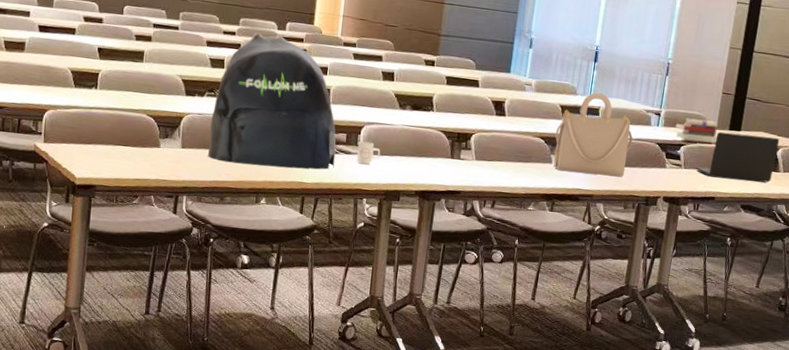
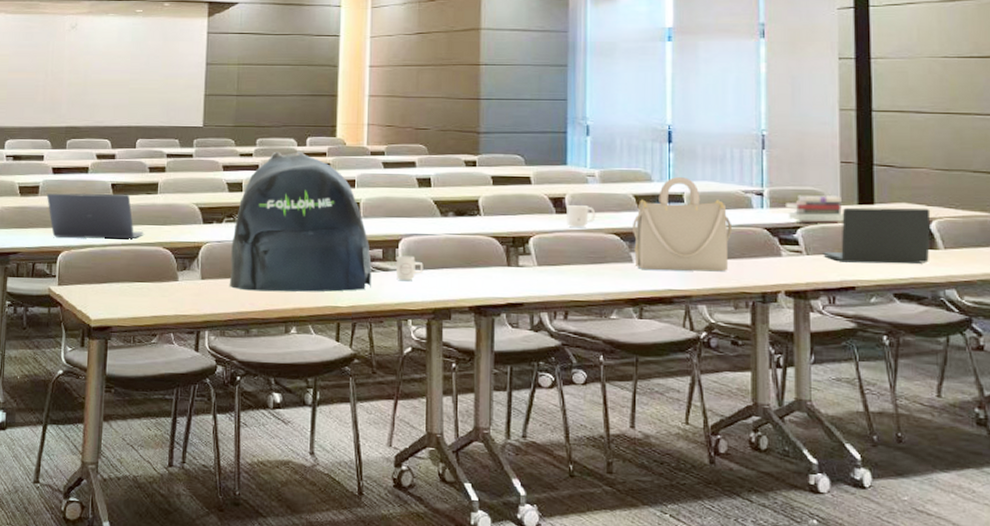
laptop: none [32,51,129,104] -> present [46,193,144,239]
mug: none [503,109,529,130] -> present [566,205,596,227]

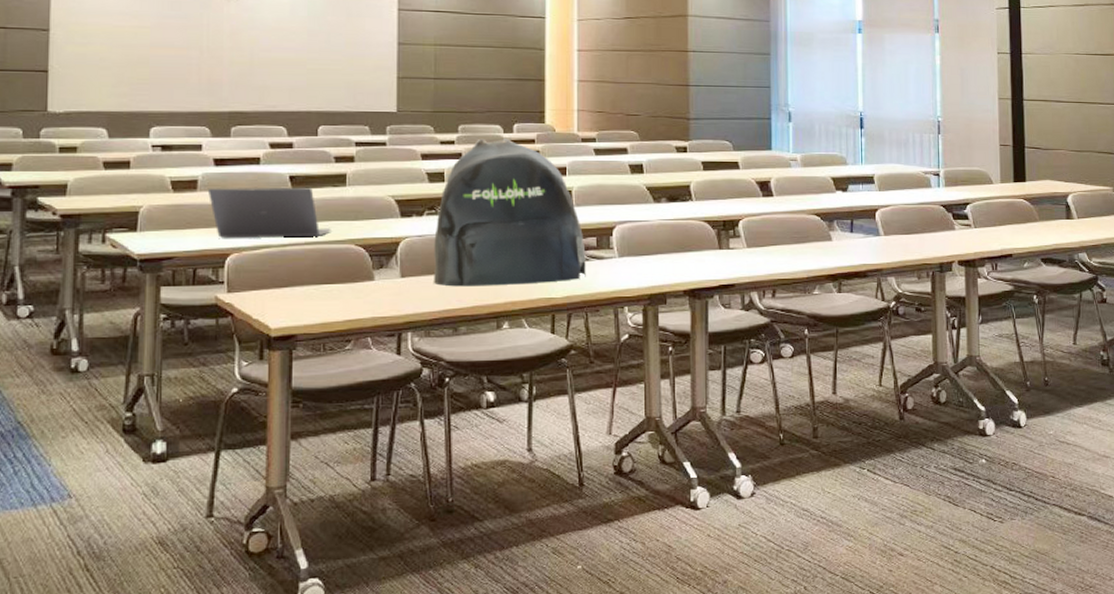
mug: present [395,255,423,280] -> none [610,243,638,268]
mug: present [566,205,596,227] -> none [772,189,799,209]
handbag: present [633,177,733,272] -> none [831,160,915,246]
books: present [786,195,843,223] -> none [958,175,1003,199]
laptop: present [823,207,931,264] -> none [987,184,1068,233]

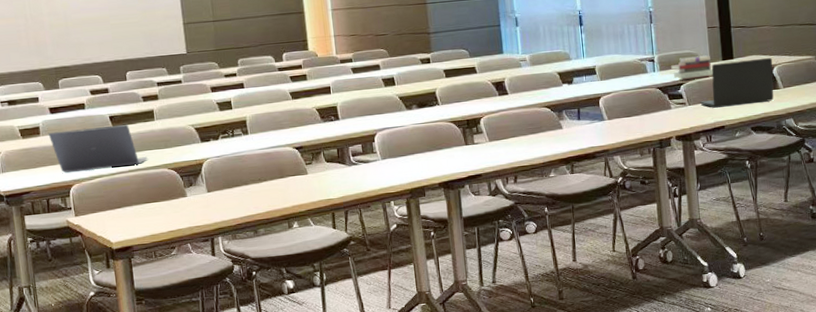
backpack: present [434,137,586,287] -> none [229,66,356,196]
books: none [958,175,1003,199] -> present [671,55,713,80]
laptop: none [987,184,1068,233] -> present [700,57,774,108]

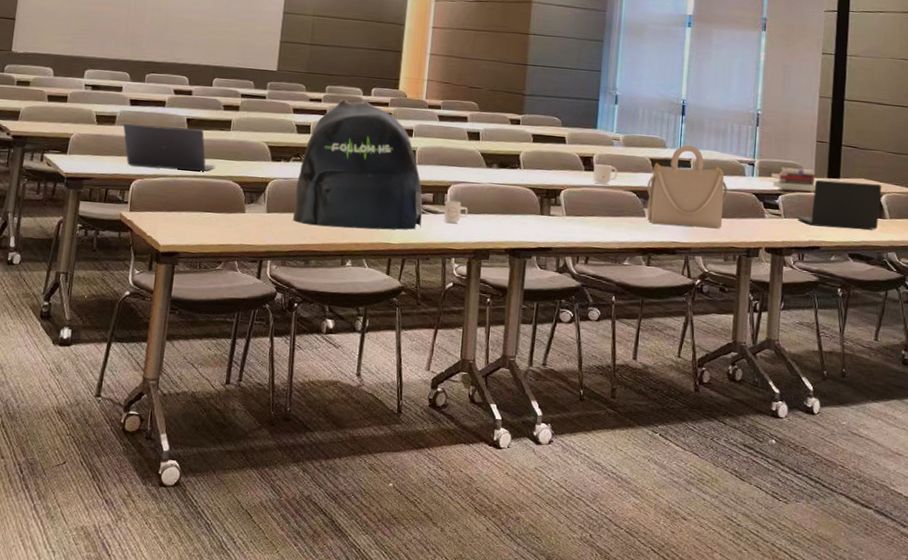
backpack: none [229,66,356,196] -> present [293,99,423,230]
mug: none [374,146,398,169] -> present [443,200,468,223]
mug: none [507,86,531,105] -> present [593,164,618,184]
handbag: none [559,53,634,133] -> present [646,145,728,229]

